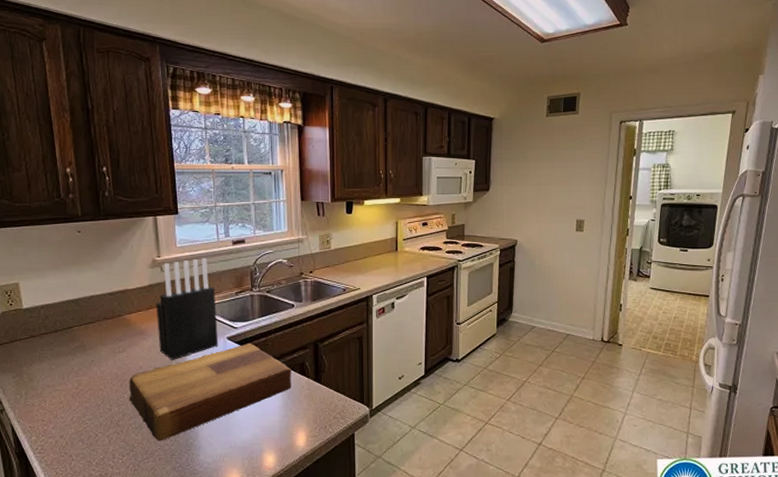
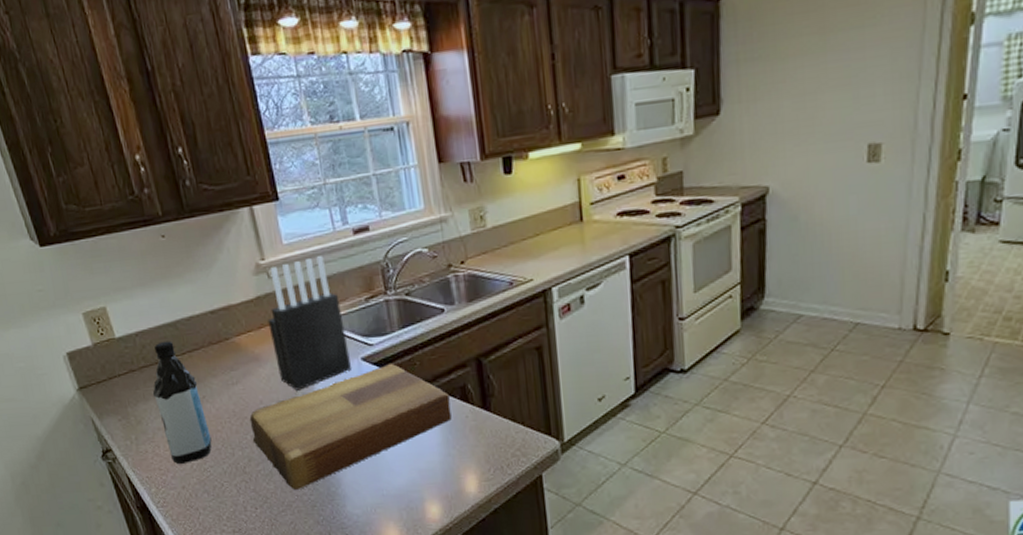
water bottle: none [47,314,93,416] -> present [152,341,212,464]

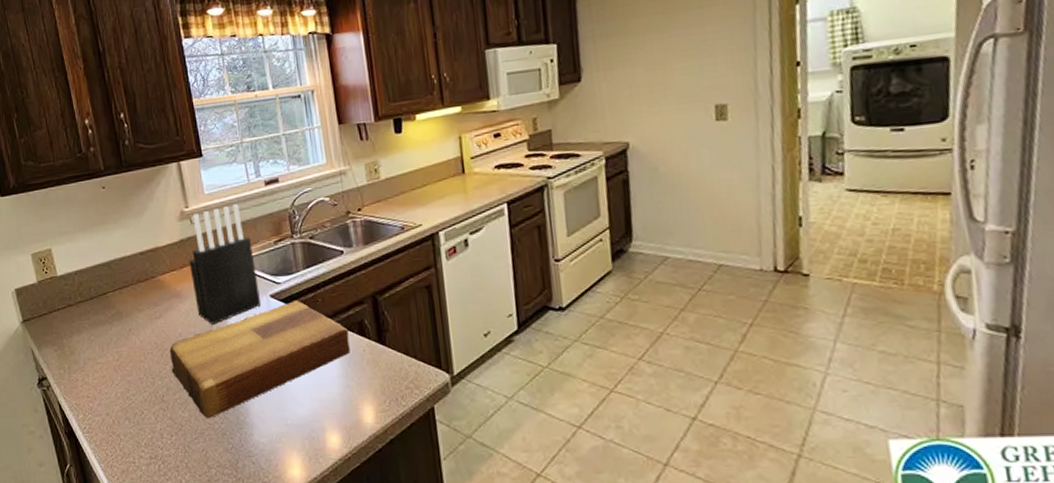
water bottle: present [152,341,212,464] -> none [86,279,135,392]

